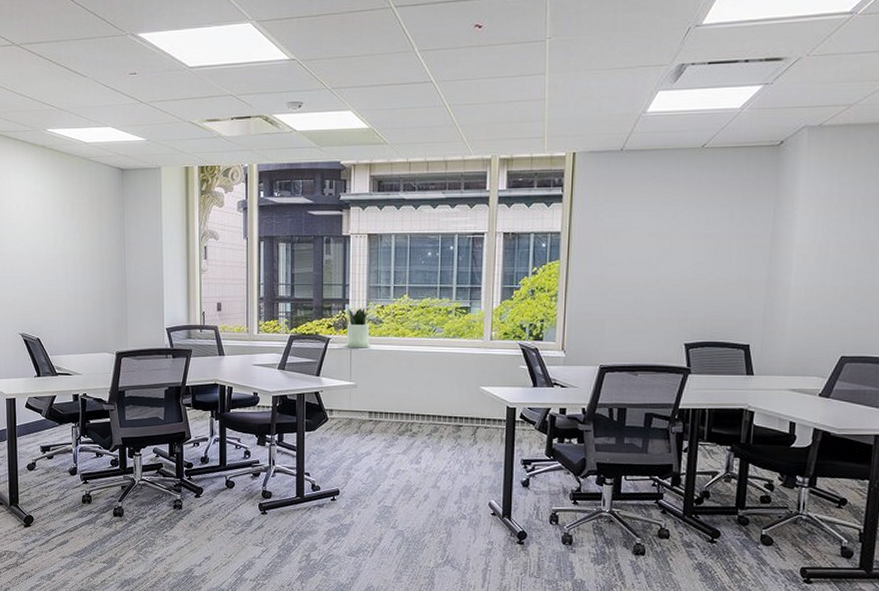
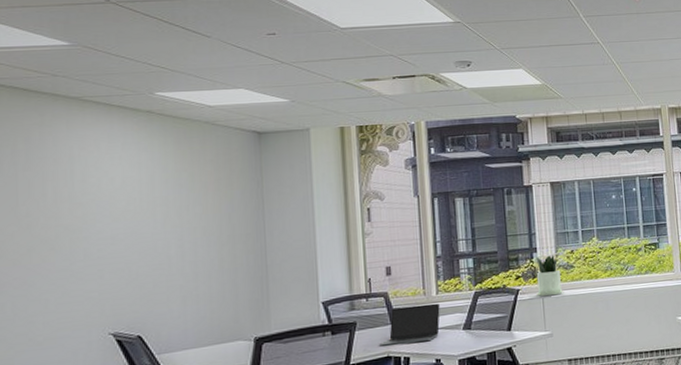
laptop: none [209,341,260,376] -> present [379,303,440,347]

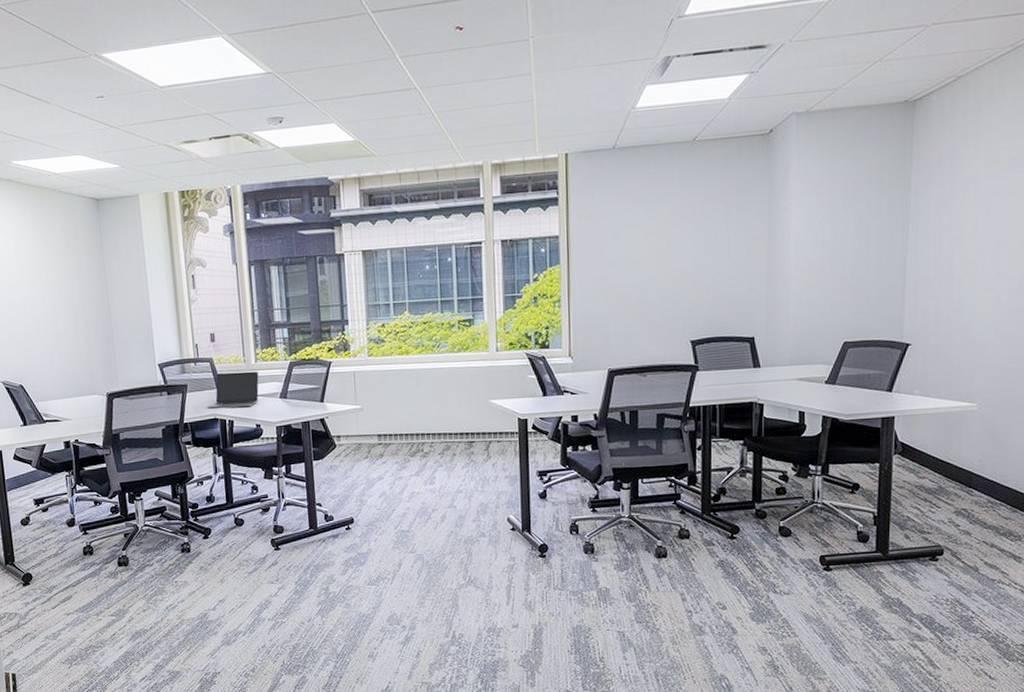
planter: present [536,255,564,297] -> none [347,328,375,371]

